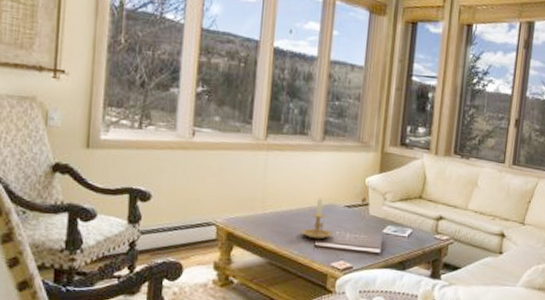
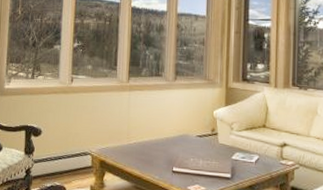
candle holder: present [300,198,333,240] -> none [159,129,187,166]

